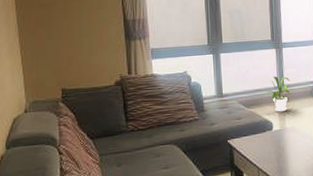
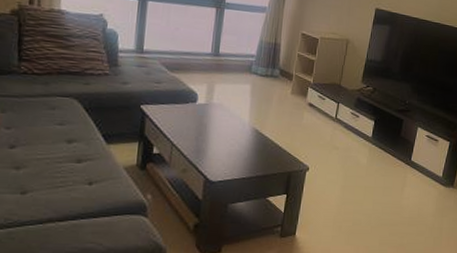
house plant: present [262,76,291,112] -> none [191,40,228,84]

